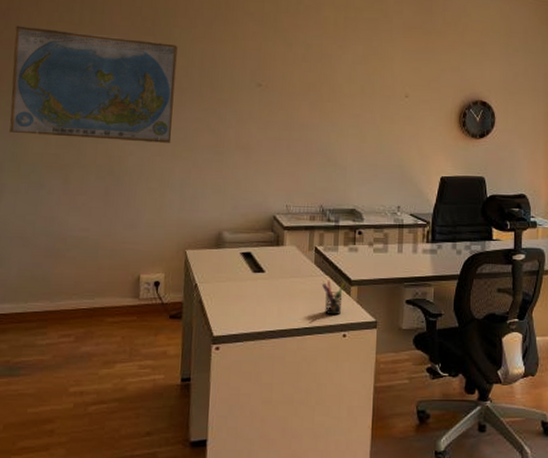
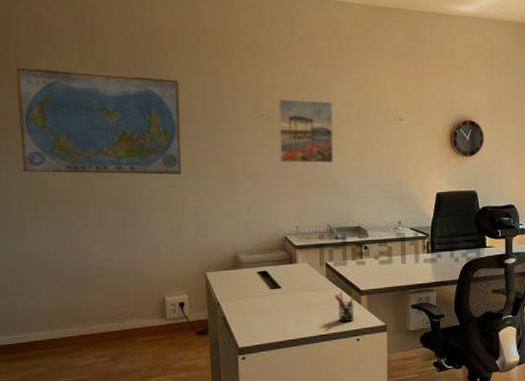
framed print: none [274,69,335,139] -> present [278,99,334,163]

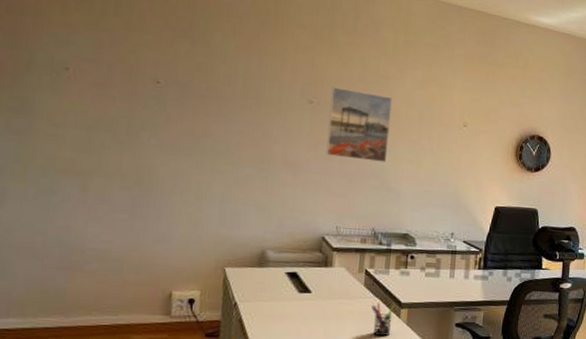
world map: present [16,67,182,175] -> none [12,11,219,156]

